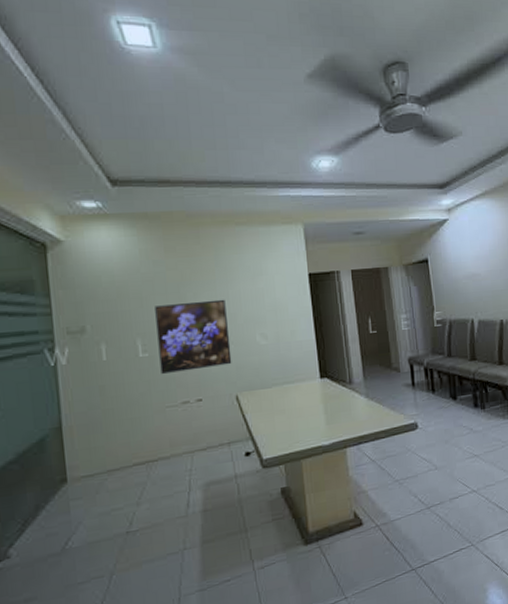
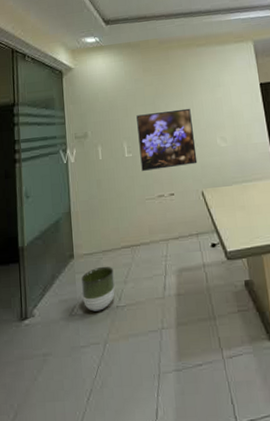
planter: none [78,487,125,542] -> present [81,266,115,312]

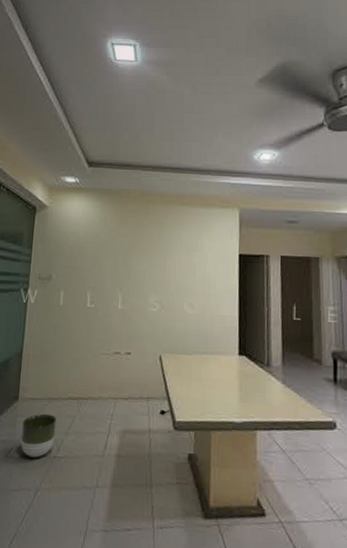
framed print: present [136,108,198,172] -> none [101,266,162,327]

